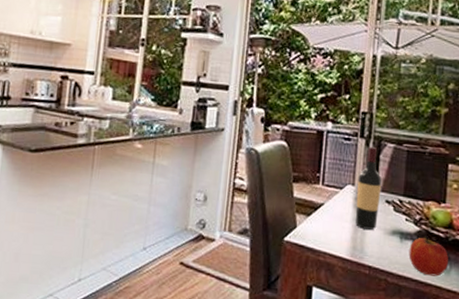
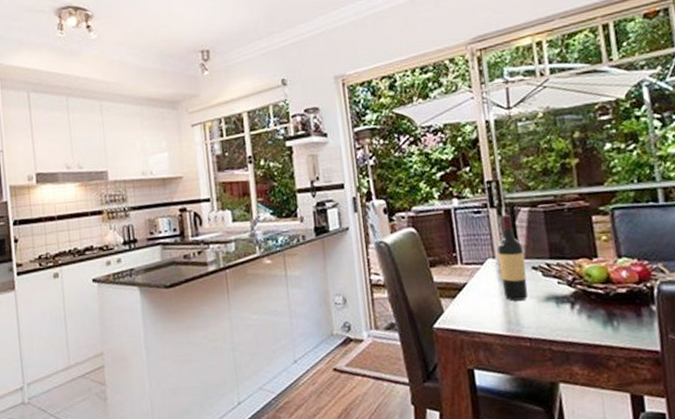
apple: present [409,237,448,277] -> none [568,297,615,337]

